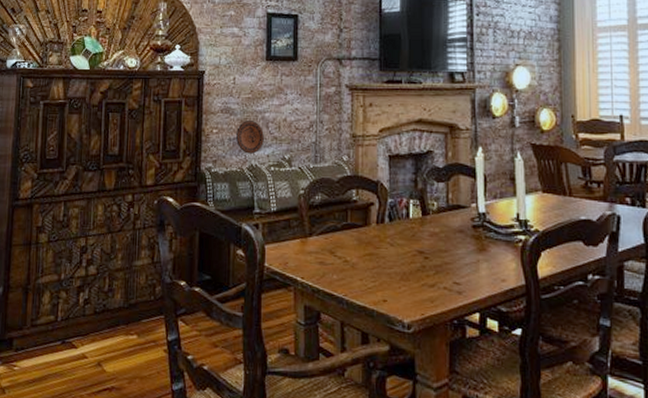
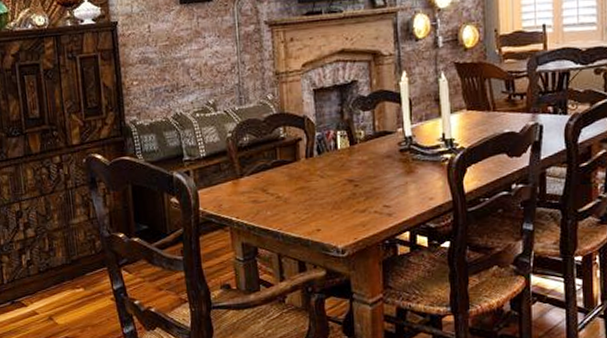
decorative plate: present [236,121,264,154] -> none [157,68,187,103]

